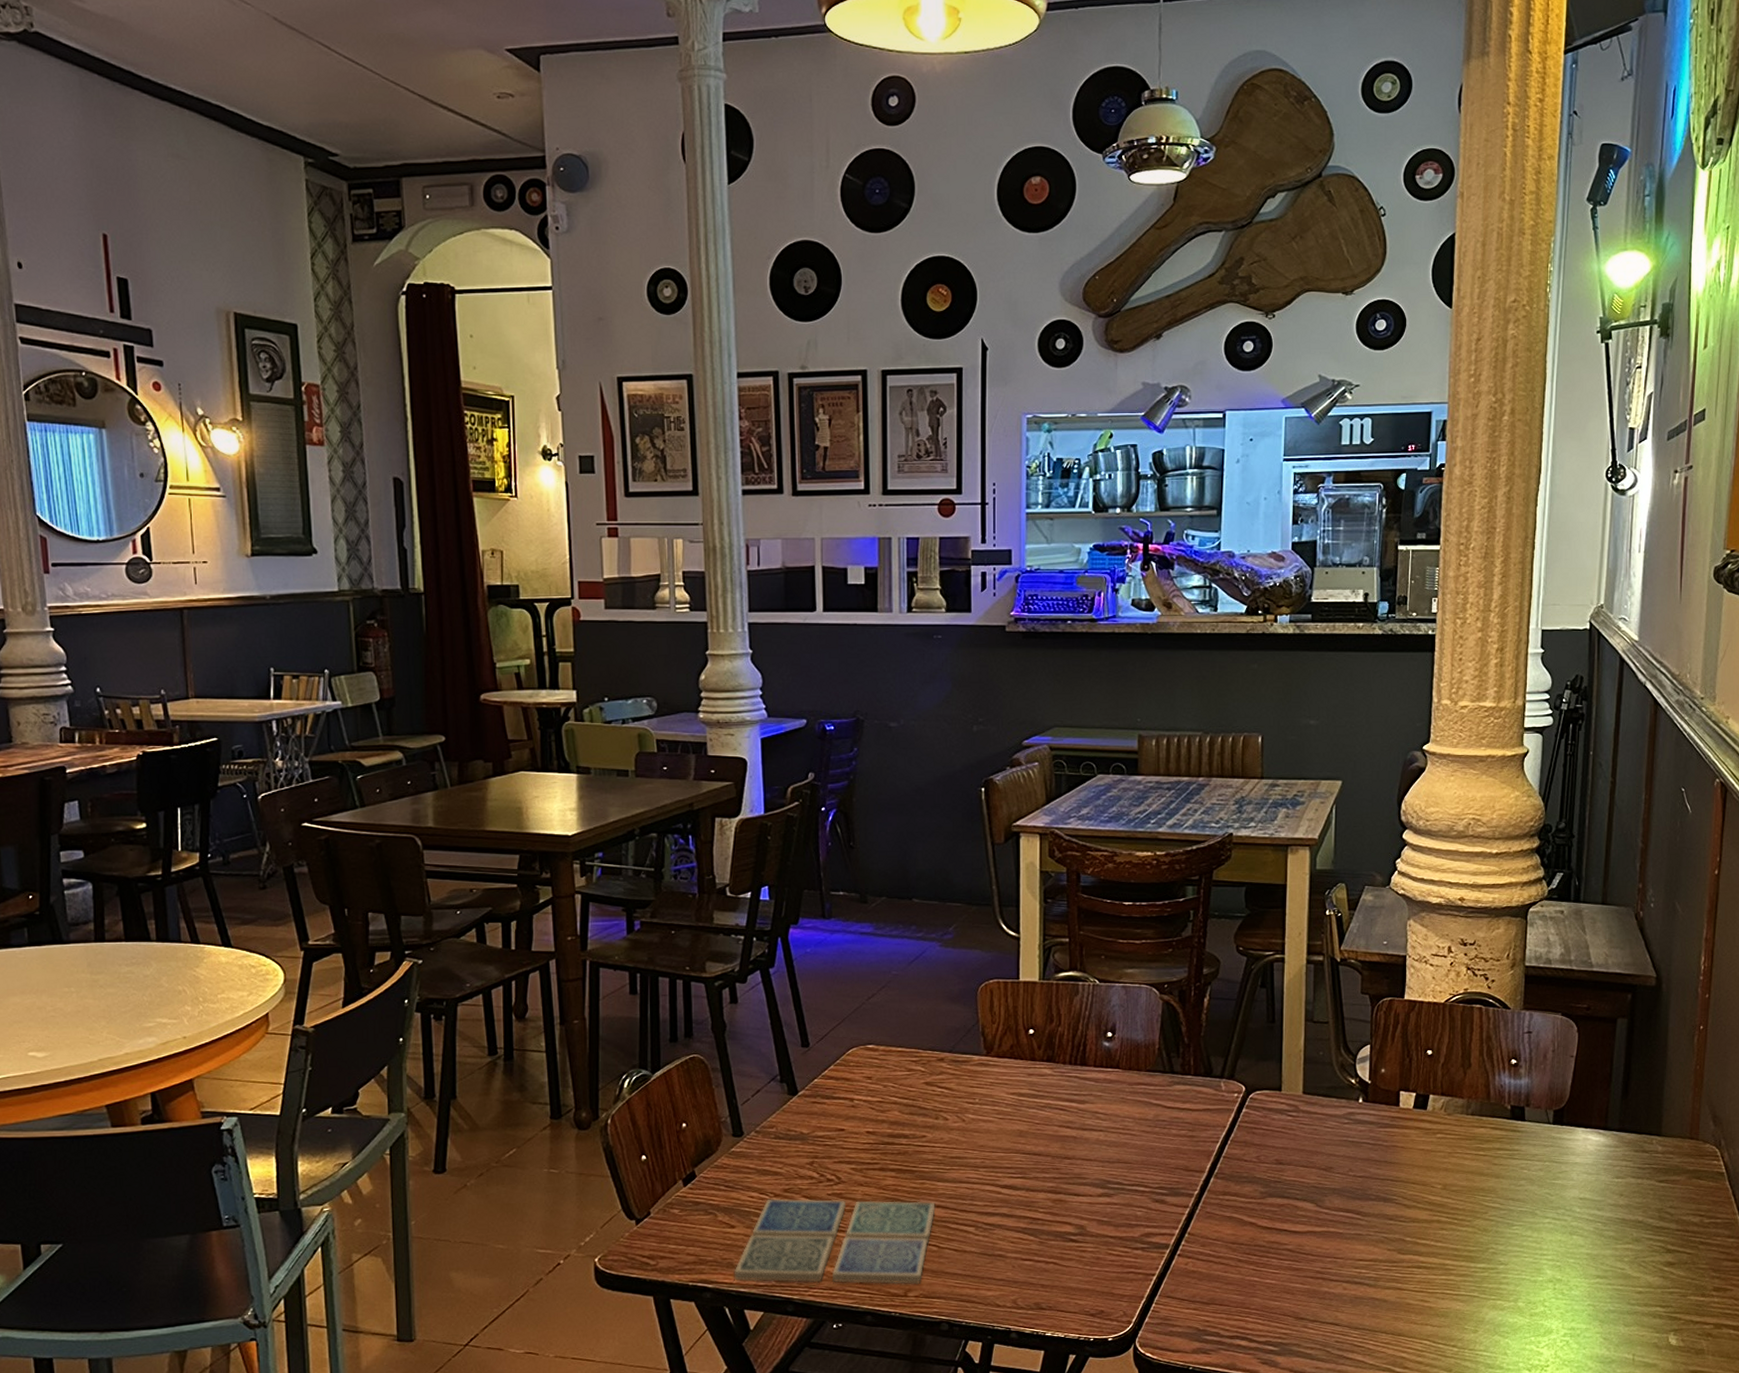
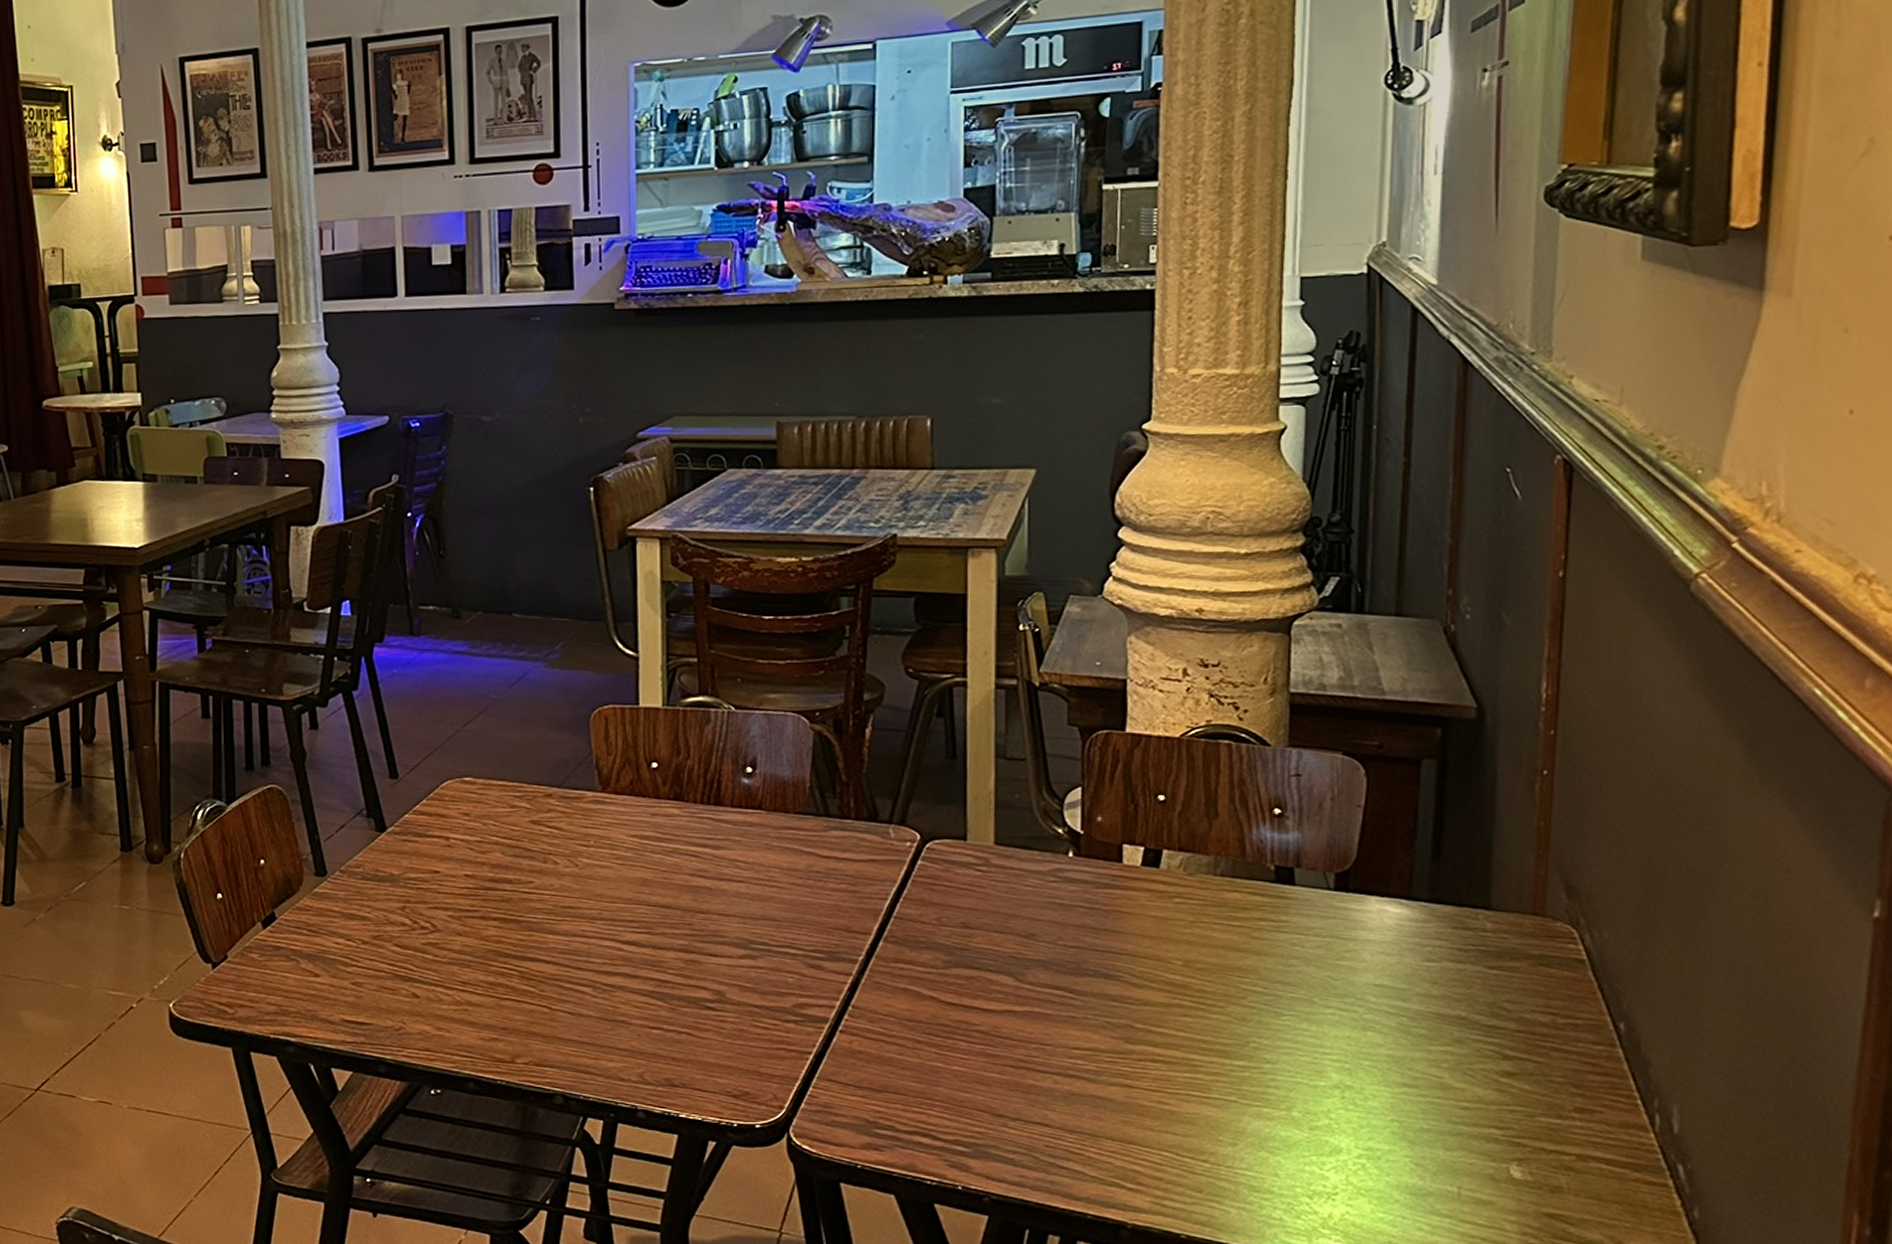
drink coaster: present [734,1199,936,1284] -> none [319,946,546,1049]

